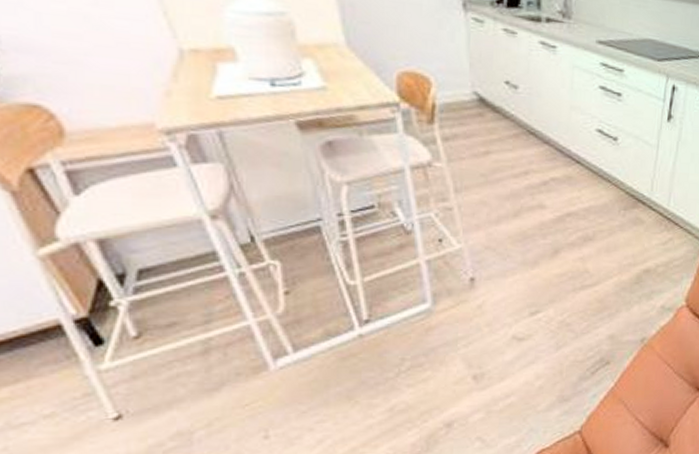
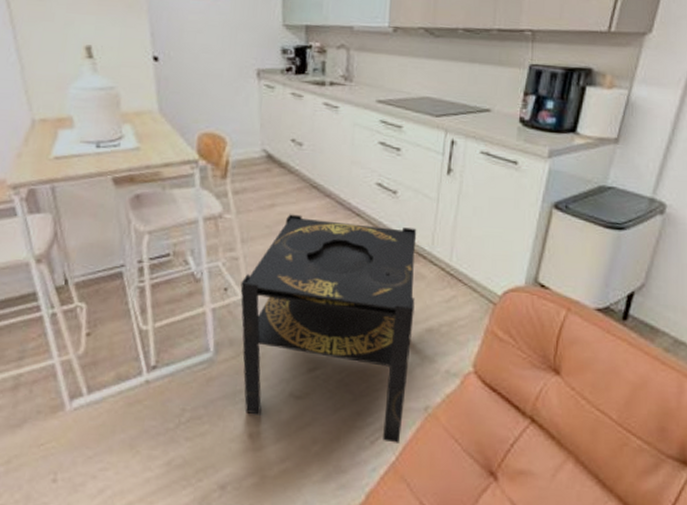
side table: none [456,162,637,372] -> present [240,214,417,443]

